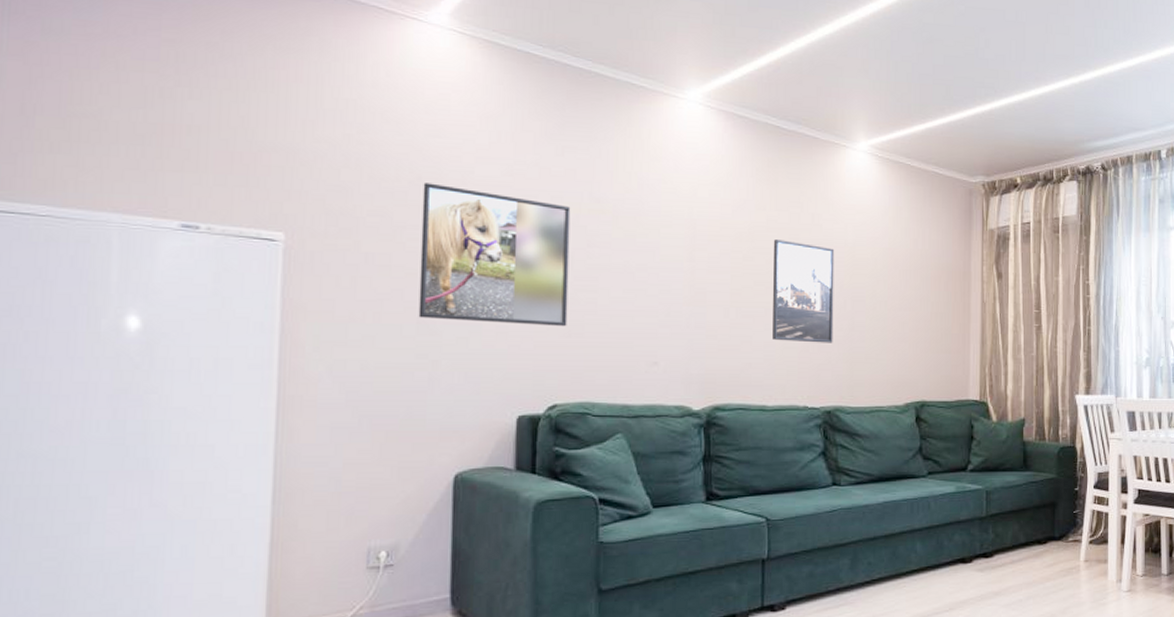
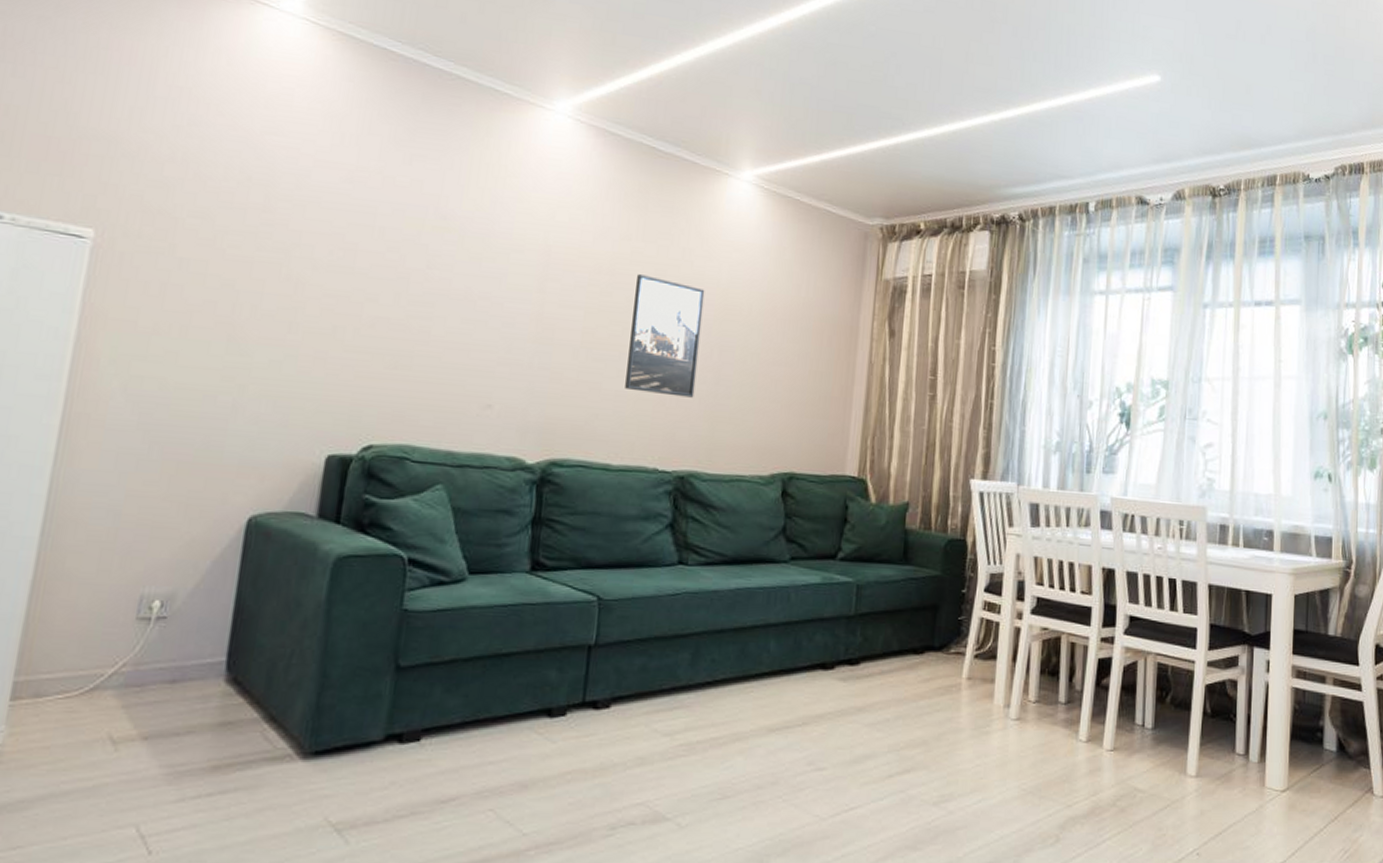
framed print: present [418,183,571,327] -> none [230,184,413,357]

